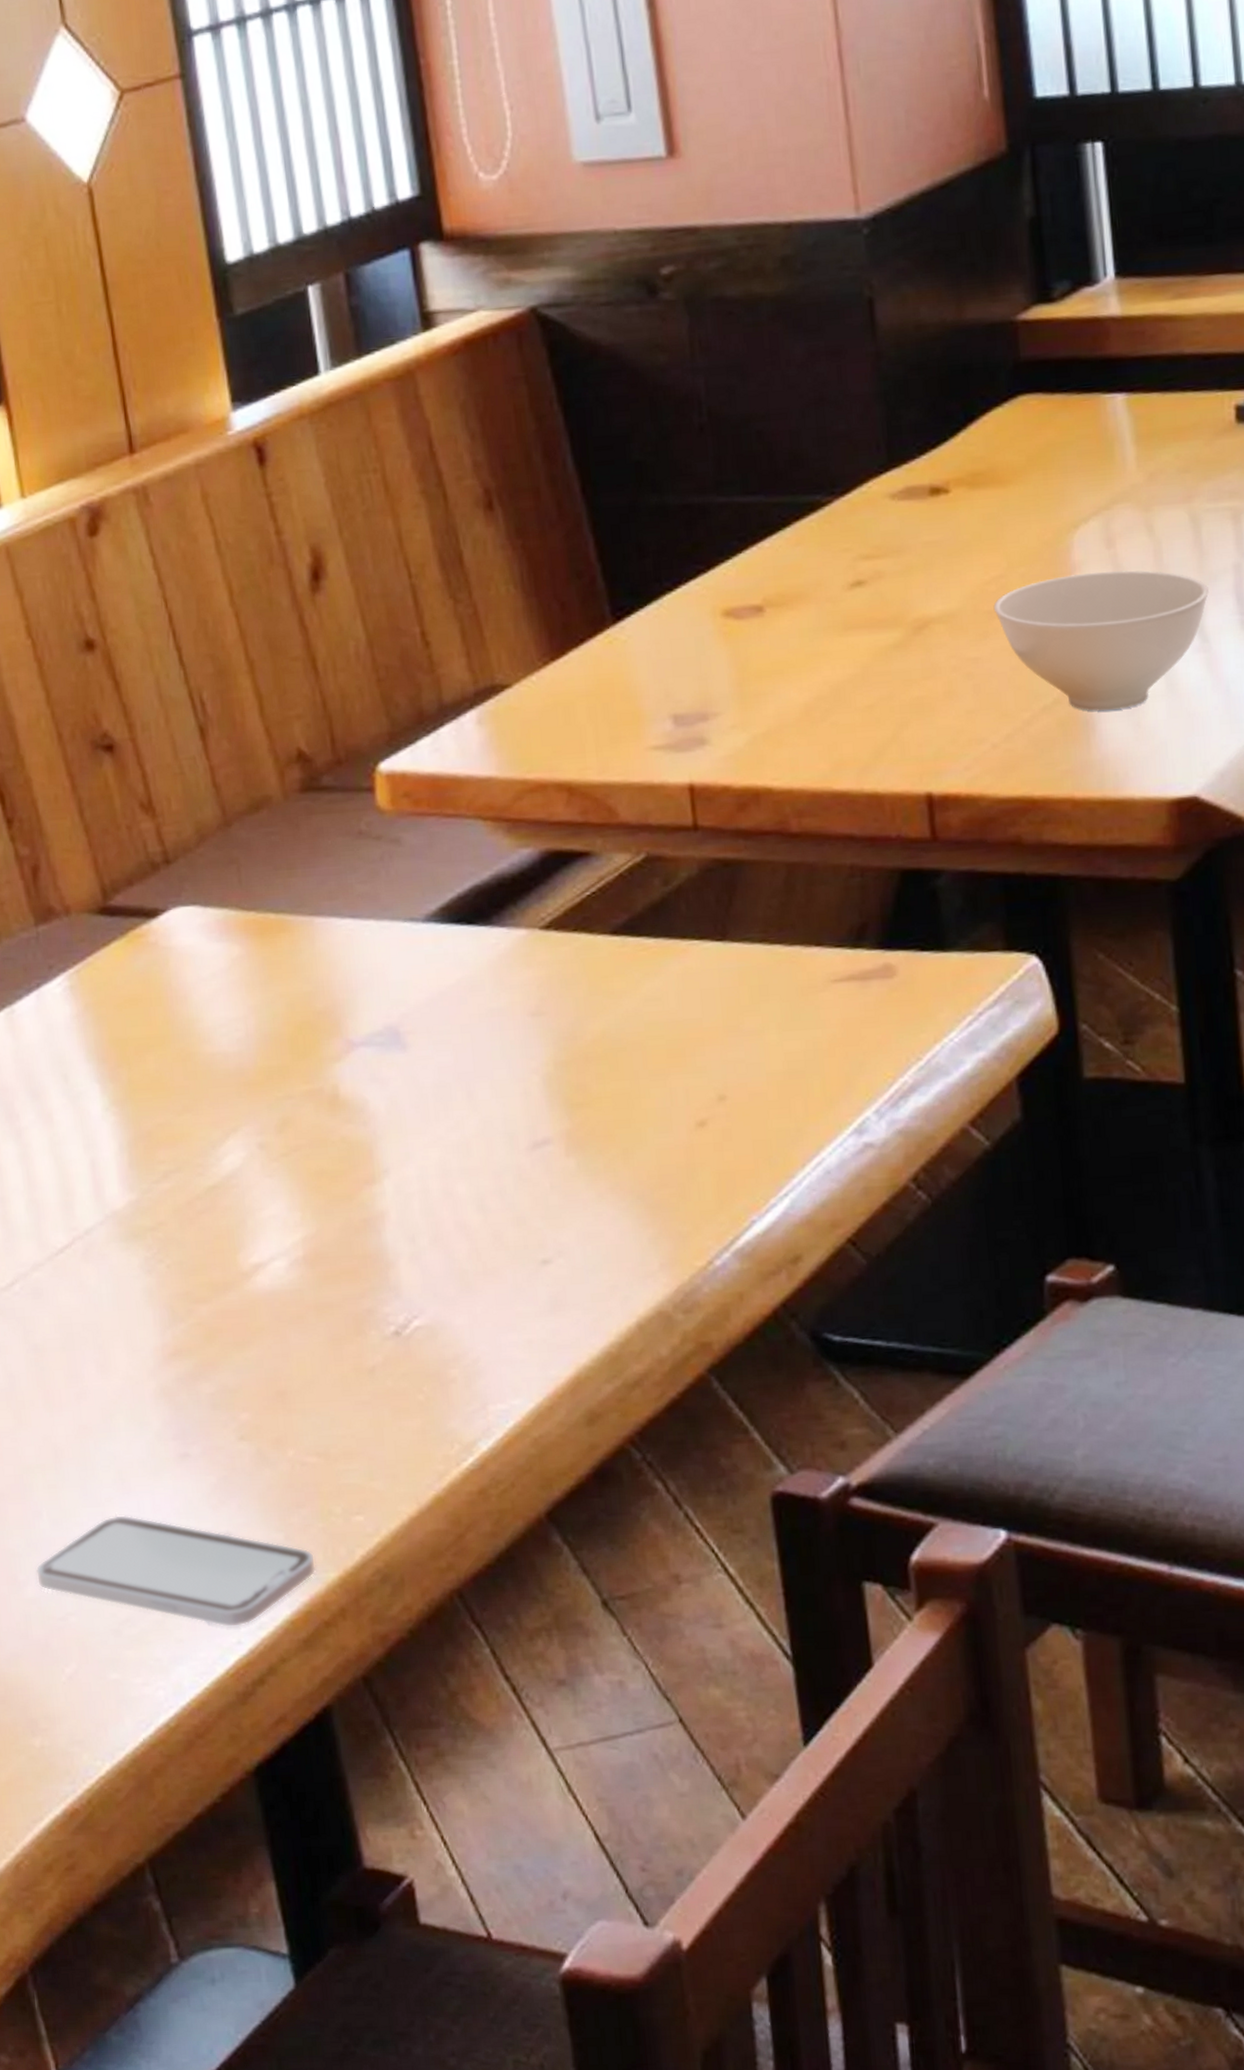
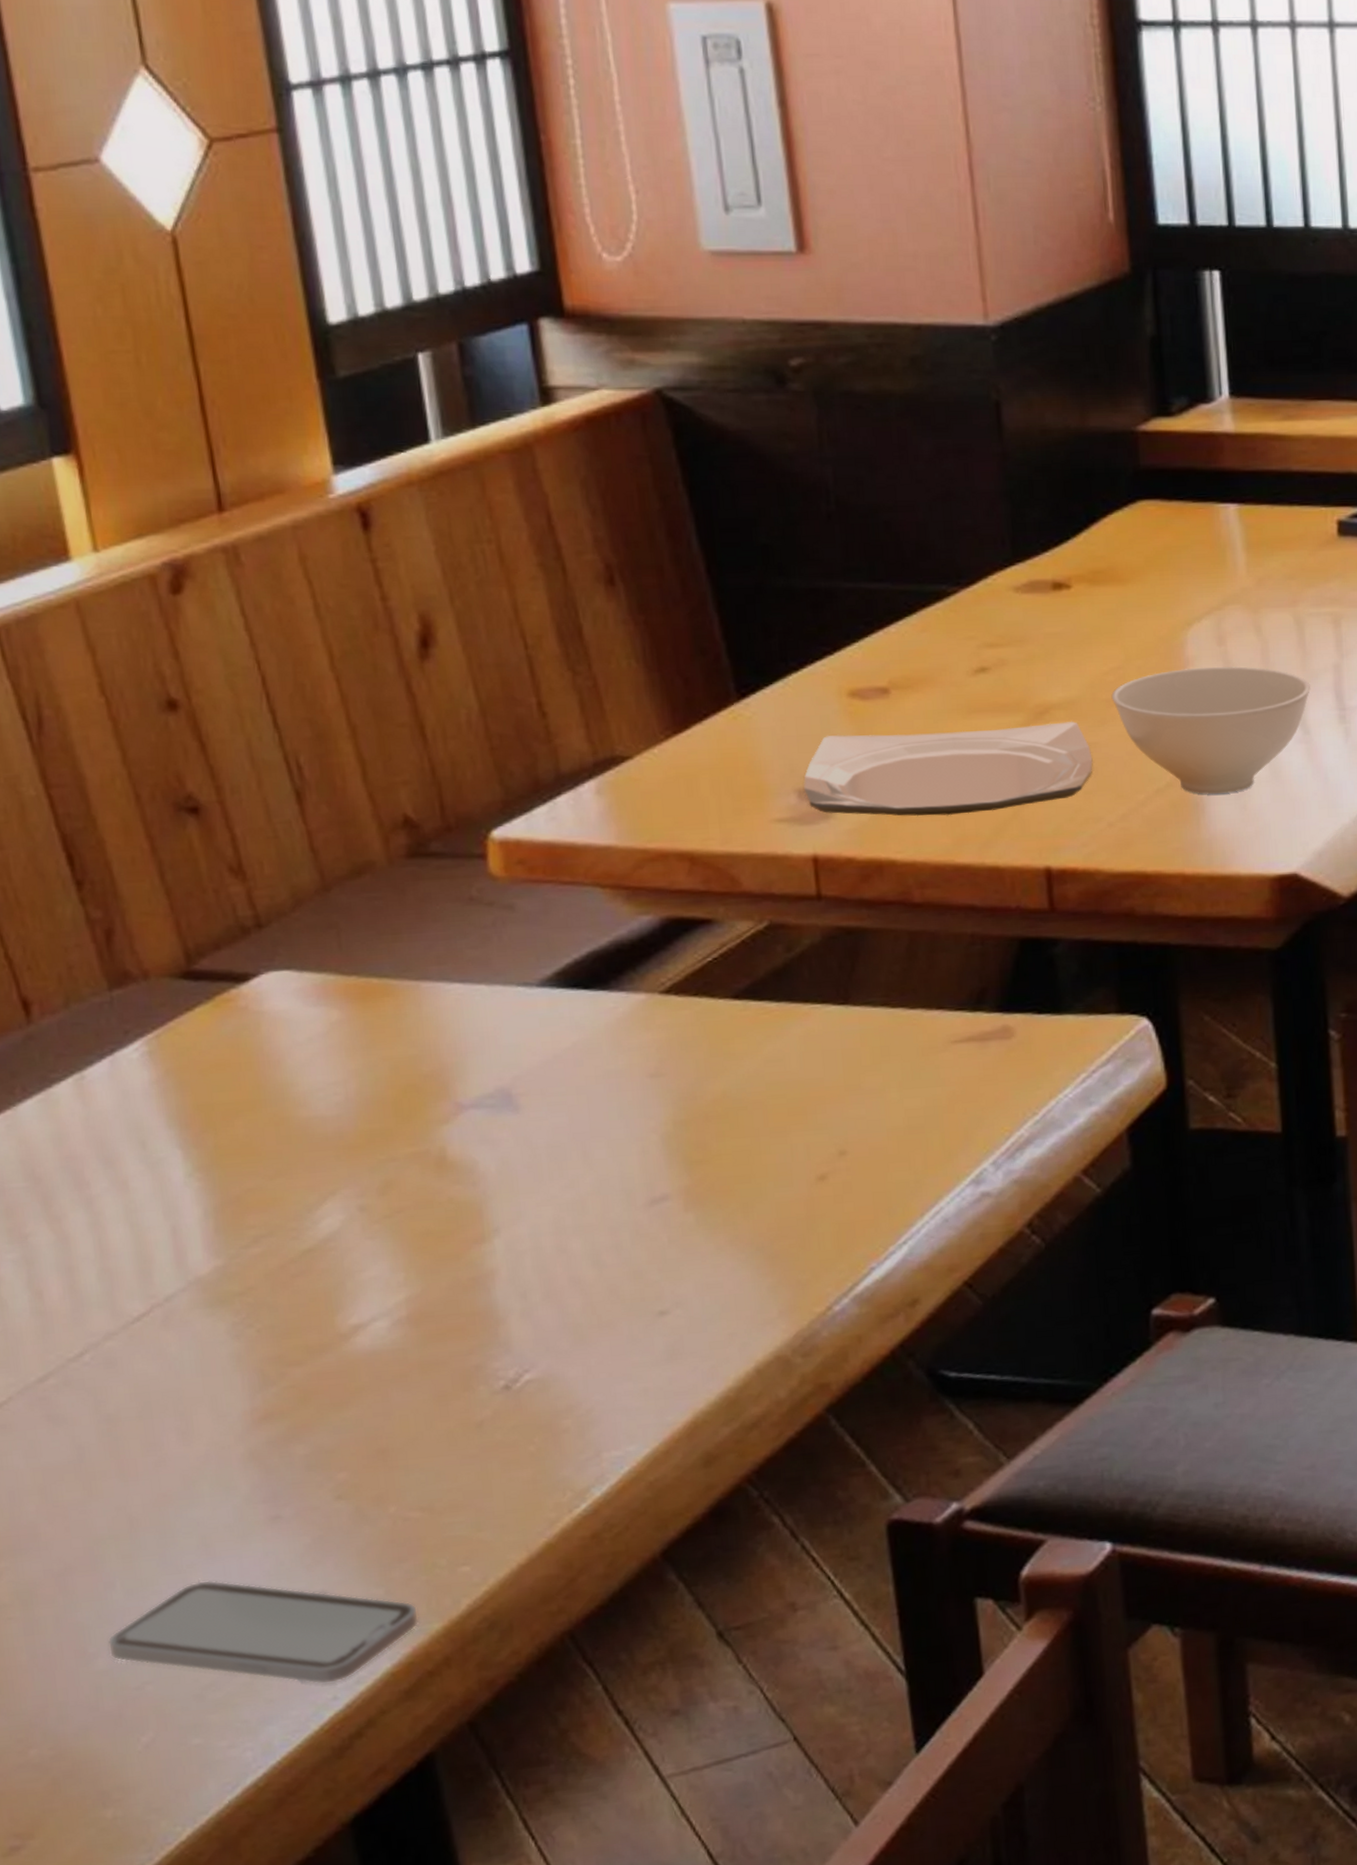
plate: none [678,636,975,741] -> present [803,721,1093,817]

